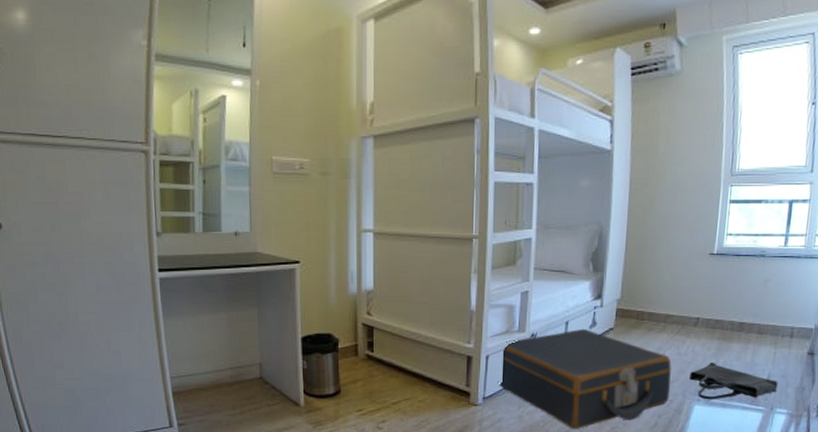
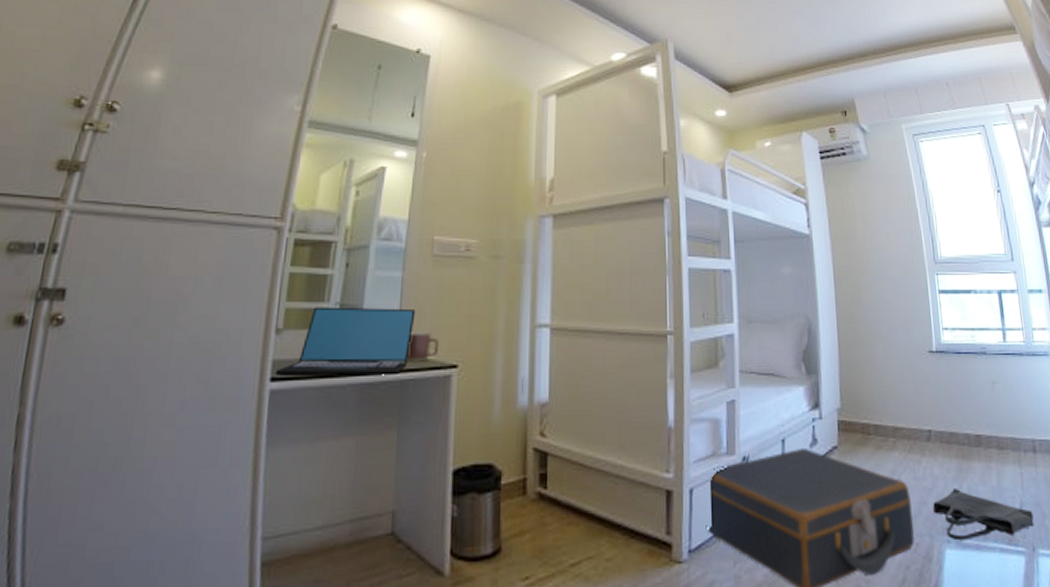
laptop: none [161,215,263,269] -> present [275,307,416,376]
mug: none [259,236,284,258] -> present [406,332,440,362]

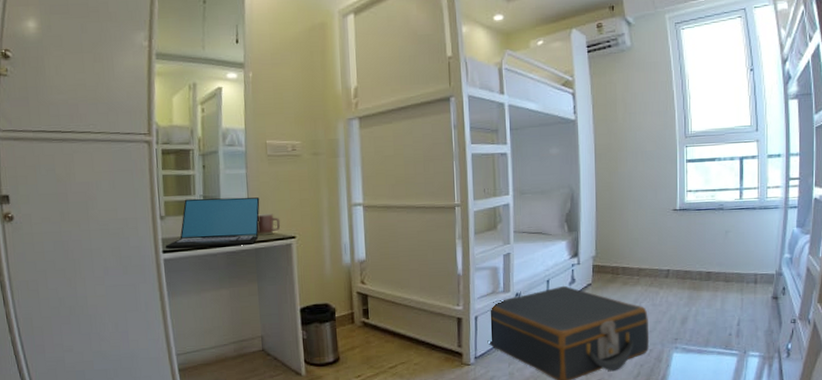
tote bag: present [933,487,1035,541] -> none [666,310,748,347]

